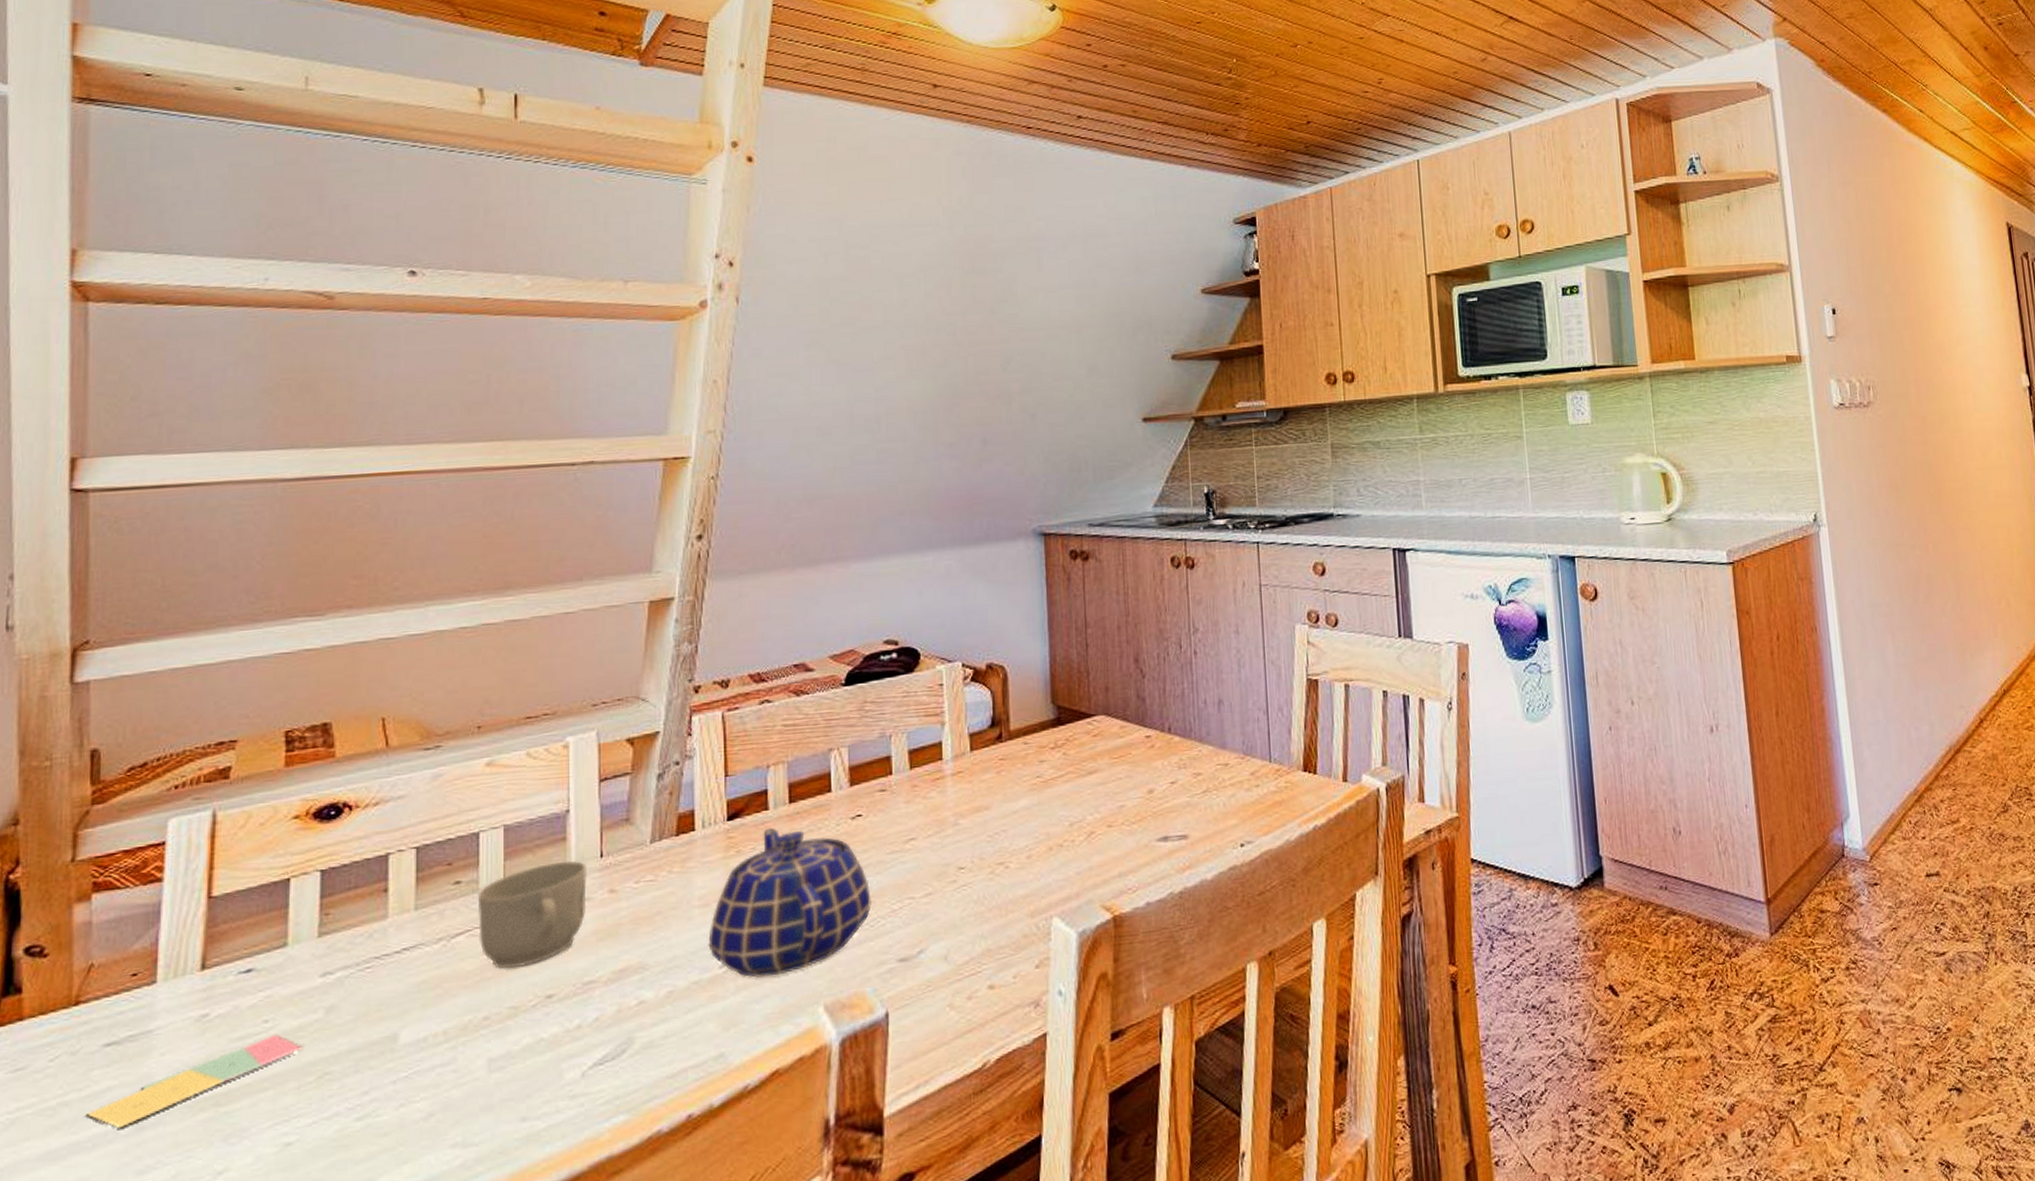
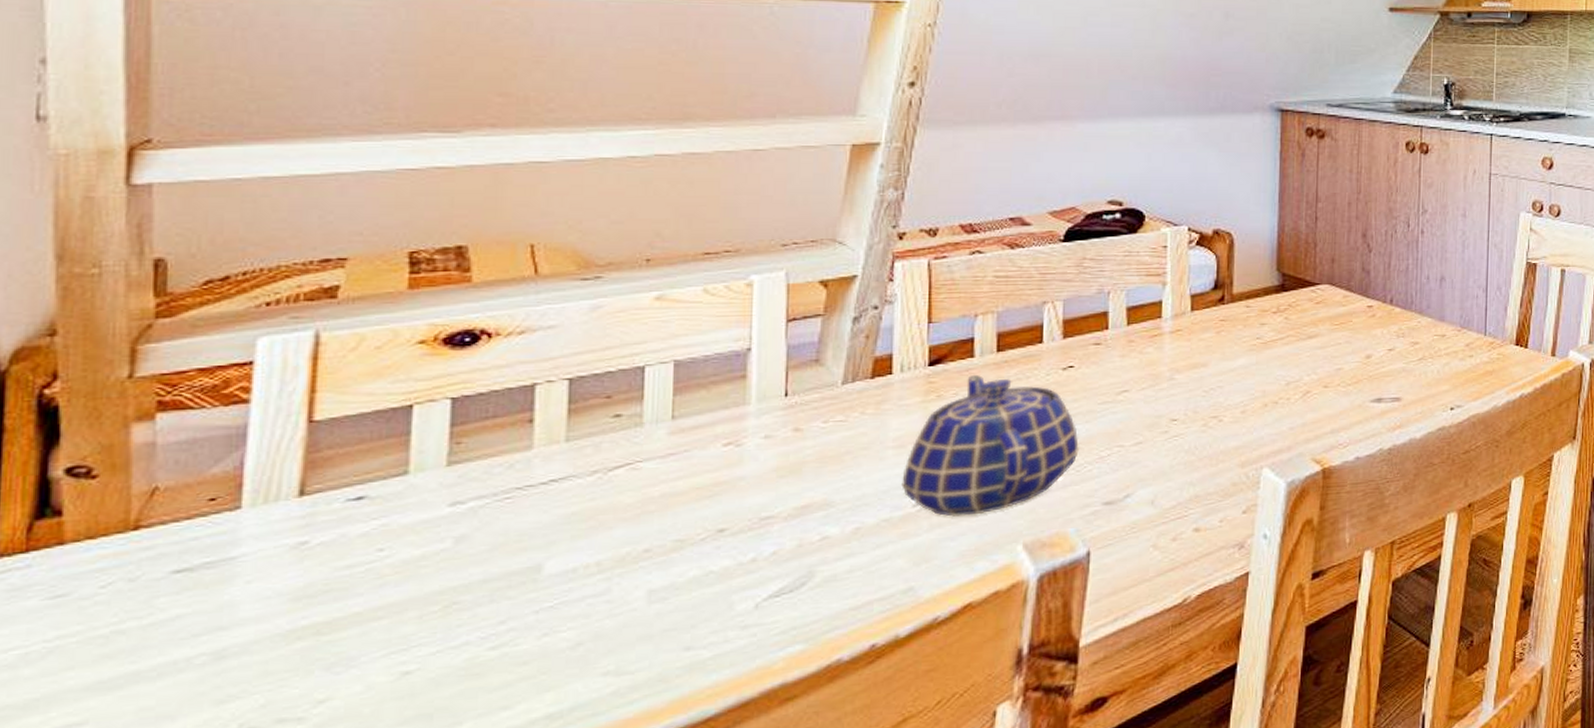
sticky notes: present [85,1034,304,1128] -> none [148,563,428,657]
mug: present [477,860,587,970] -> none [640,398,769,503]

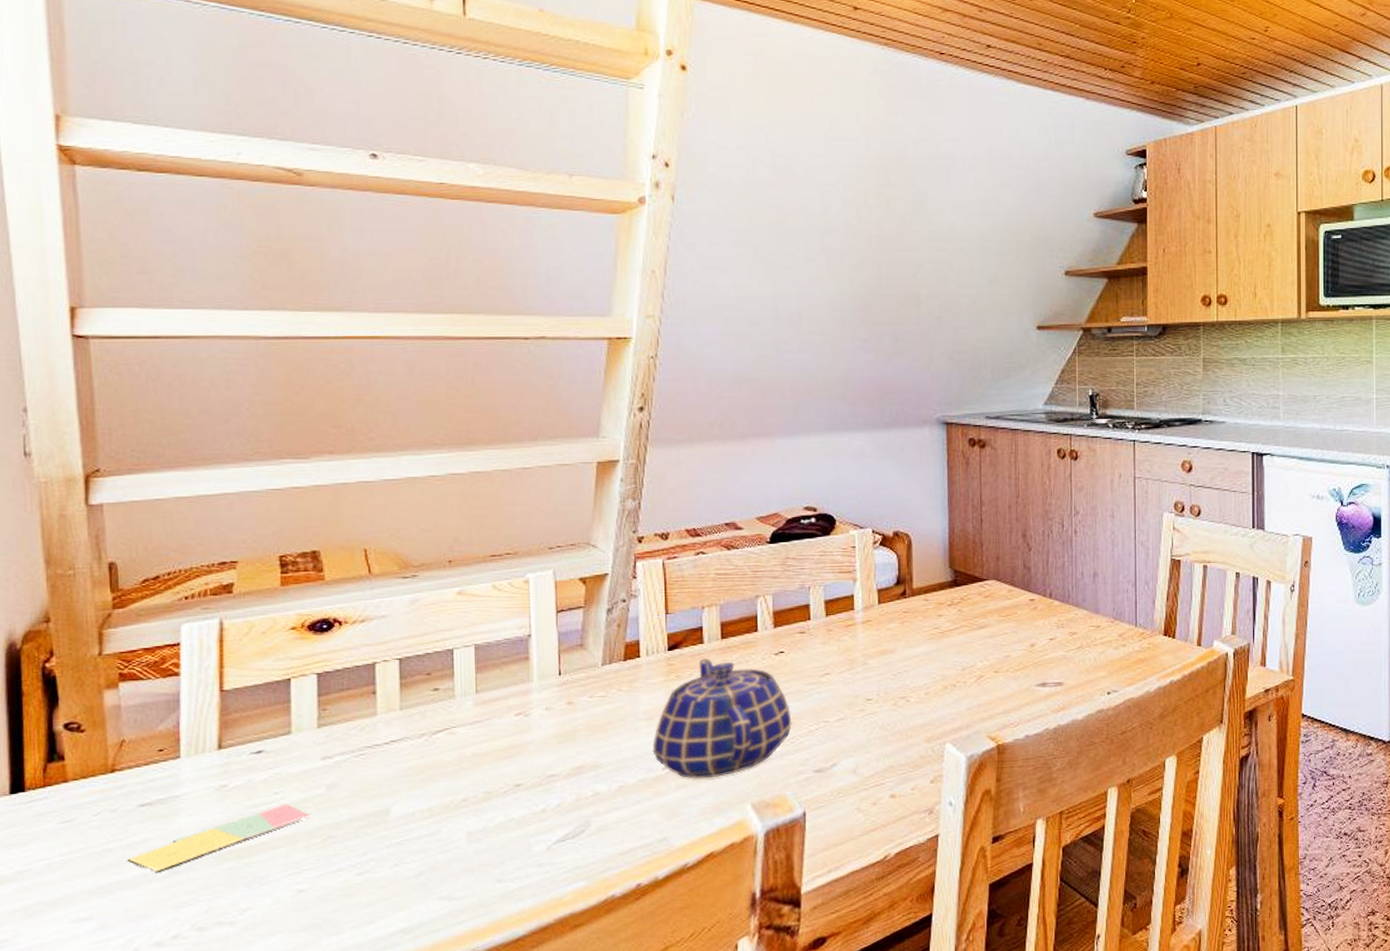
sticky notes: none [148,563,428,657] -> present [127,804,311,871]

